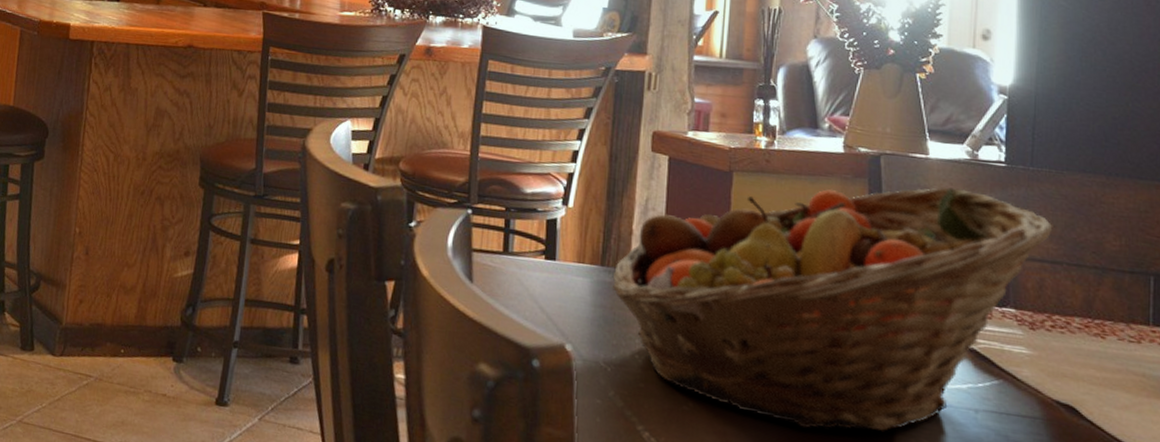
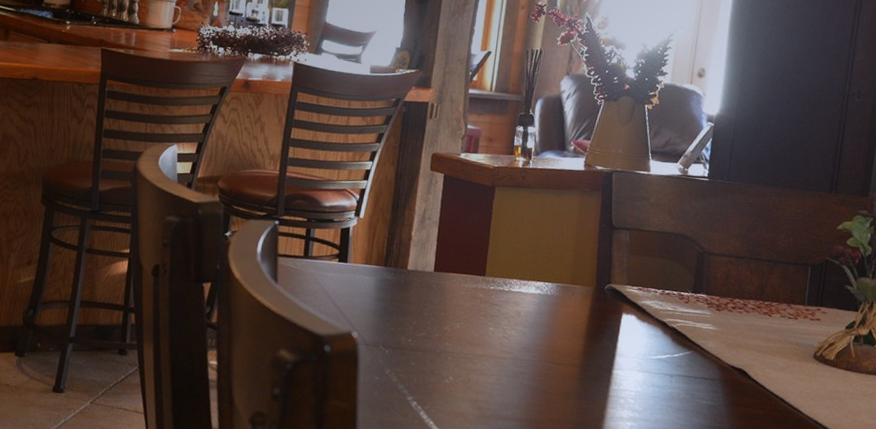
fruit basket: present [613,187,1053,431] -> none [393,198,740,395]

